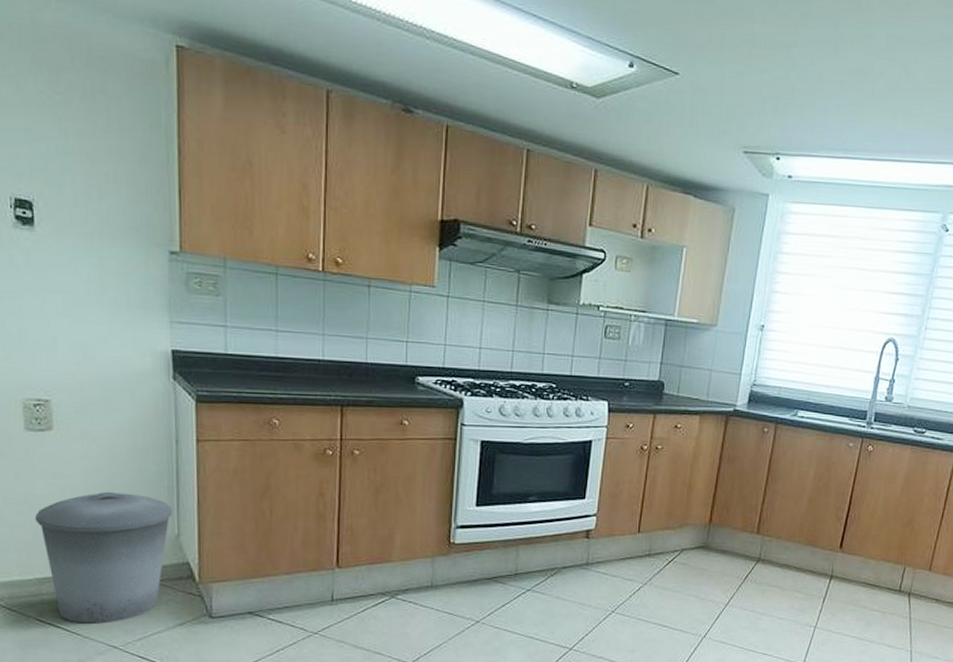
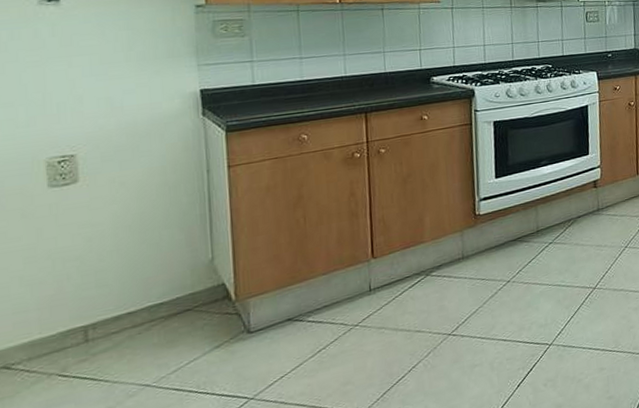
trash can: present [34,491,172,624] -> none [58,227,206,370]

